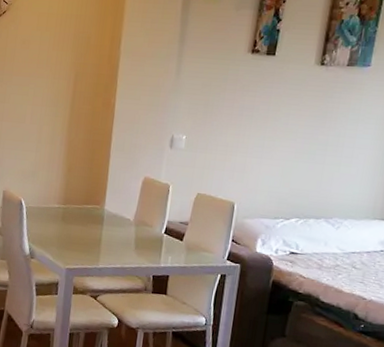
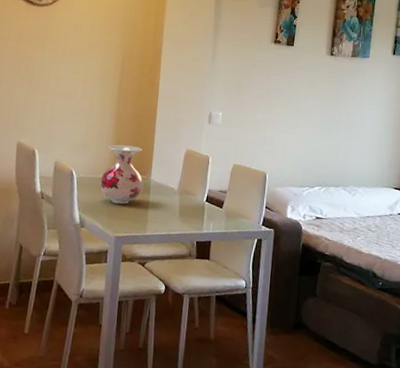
vase: none [50,172,97,236] -> present [100,144,144,205]

